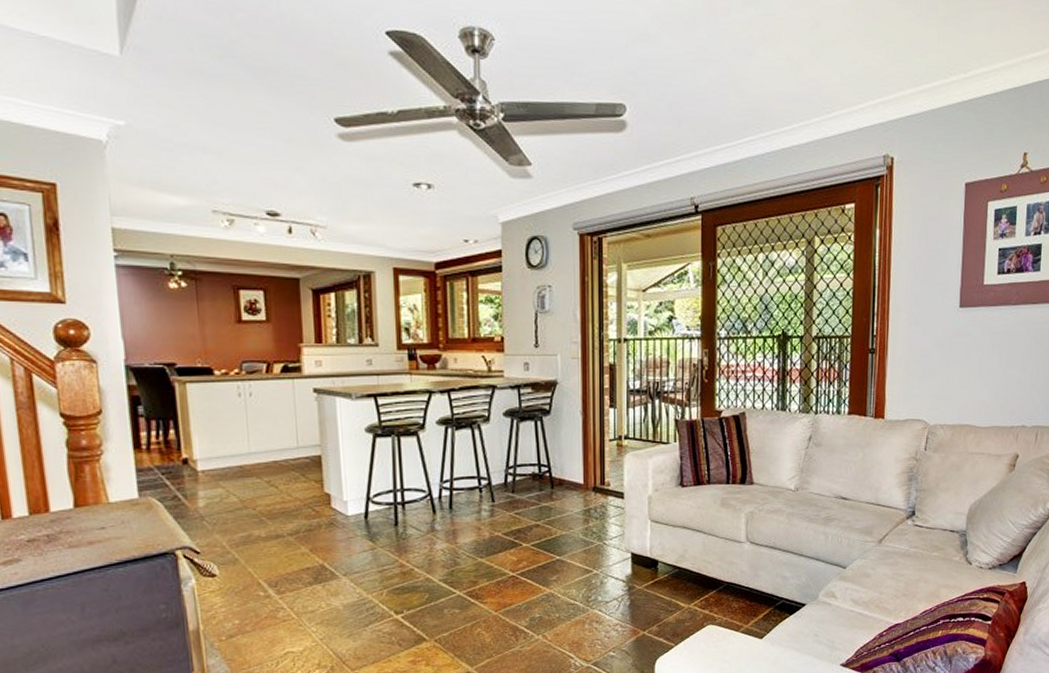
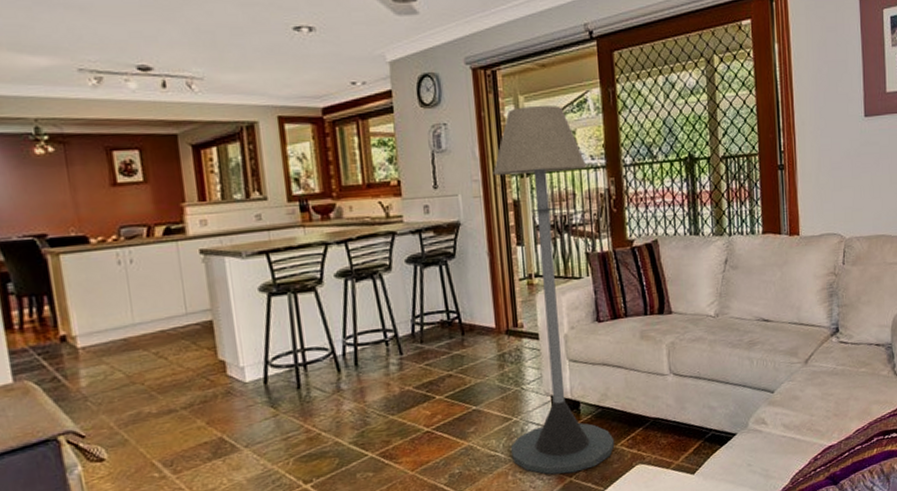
floor lamp: none [589,274,688,627] -> present [493,105,615,475]

